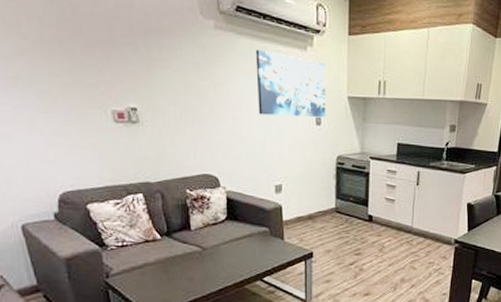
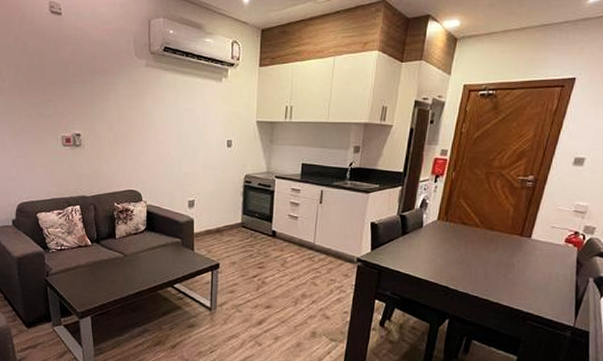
wall art: present [255,50,327,118] -> none [177,83,239,141]

